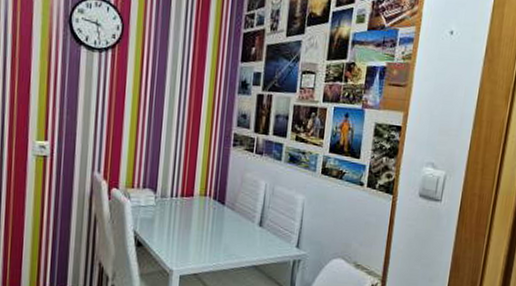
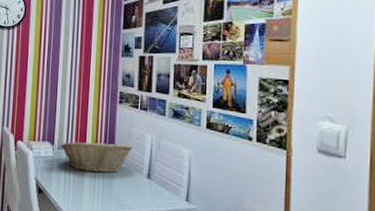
fruit basket: none [163,185,245,222] -> present [60,139,133,173]

